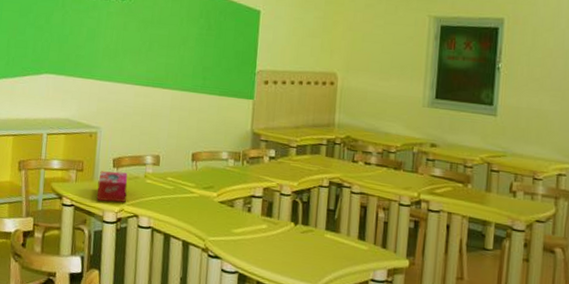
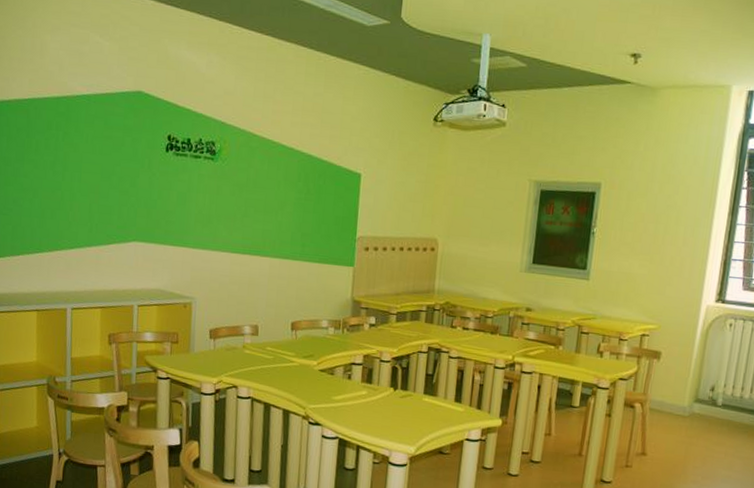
tissue box: present [96,171,128,203] -> none [193,342,226,374]

